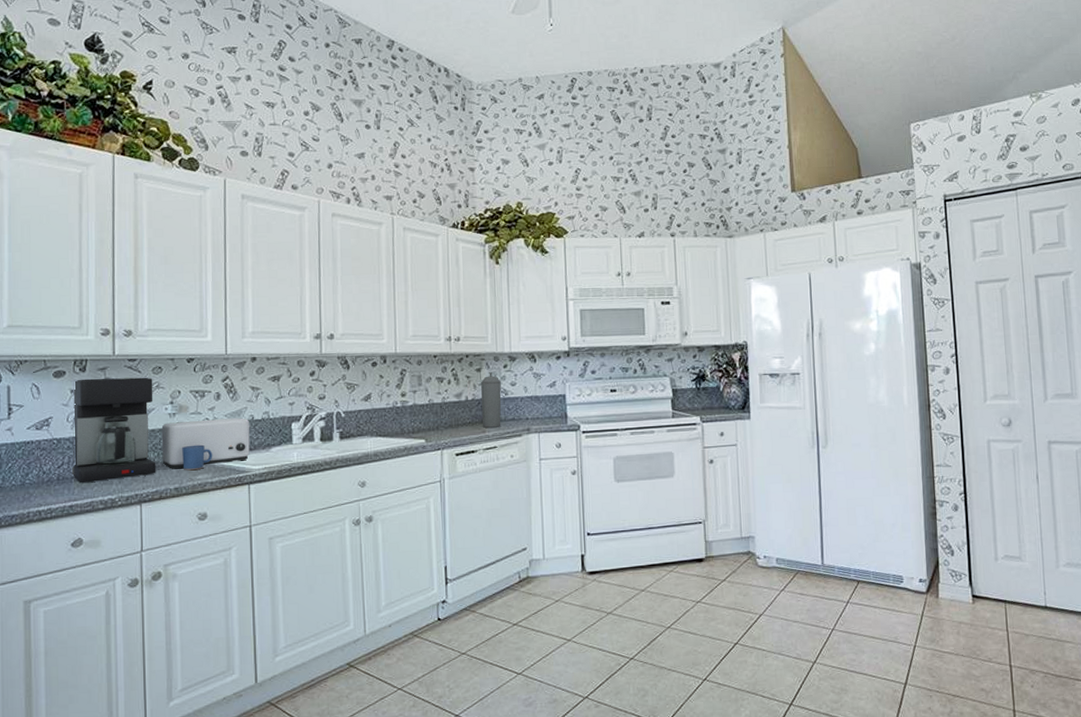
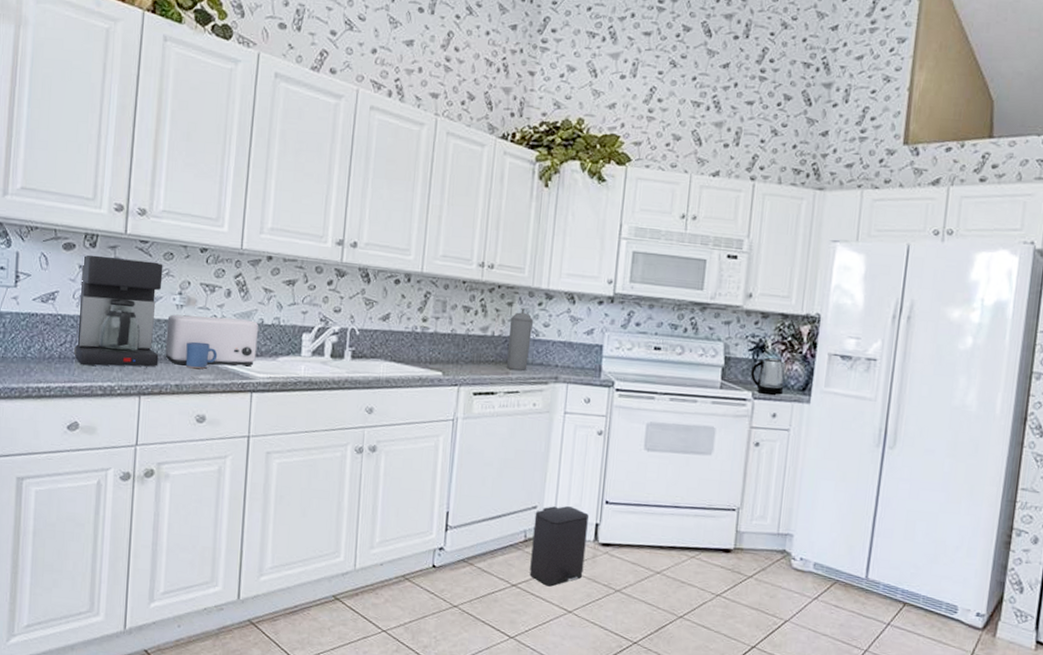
pedal bin: none [525,543,576,620] -> present [529,506,589,587]
kettle: none [695,384,727,418] -> present [750,357,787,396]

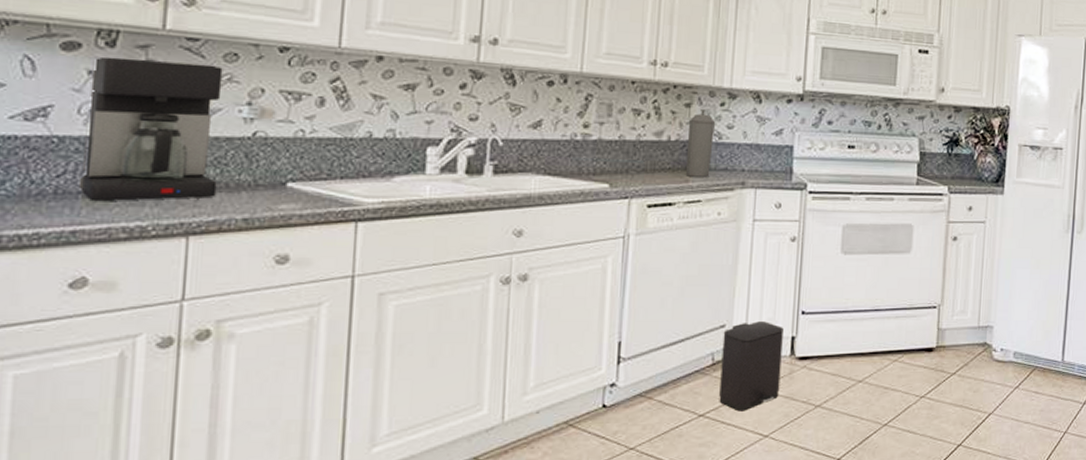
toaster: present [165,314,259,367] -> none [227,130,366,194]
mug: present [185,341,218,369] -> none [258,163,307,198]
kettle: present [750,357,787,396] -> none [945,151,980,189]

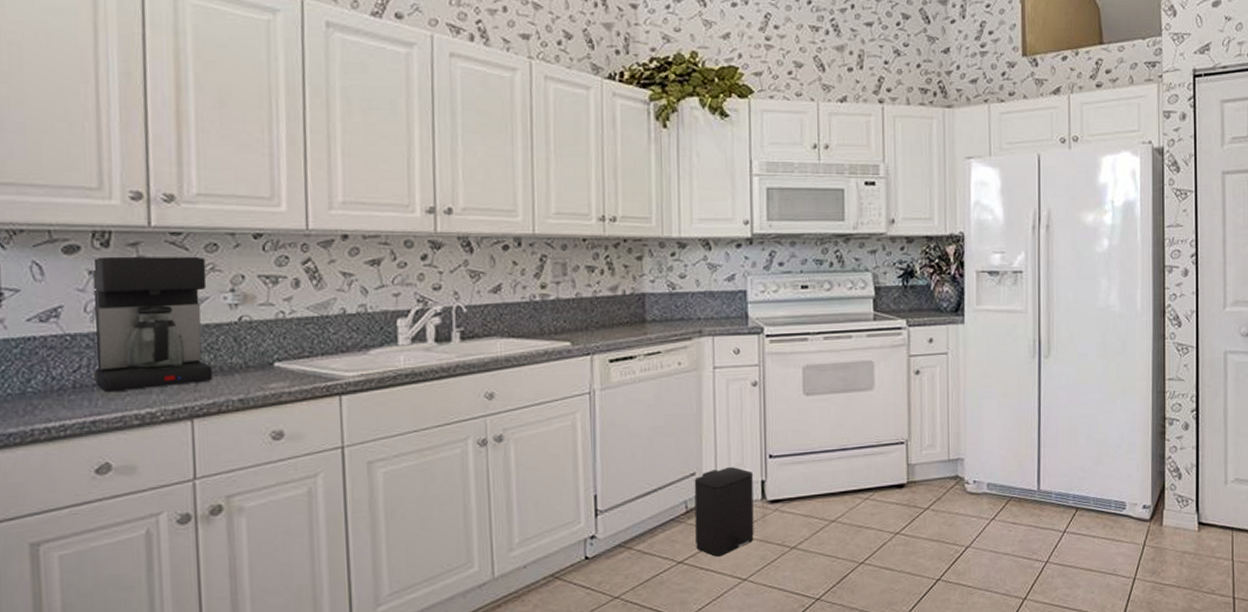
canister: present [686,109,716,177] -> none [641,261,668,329]

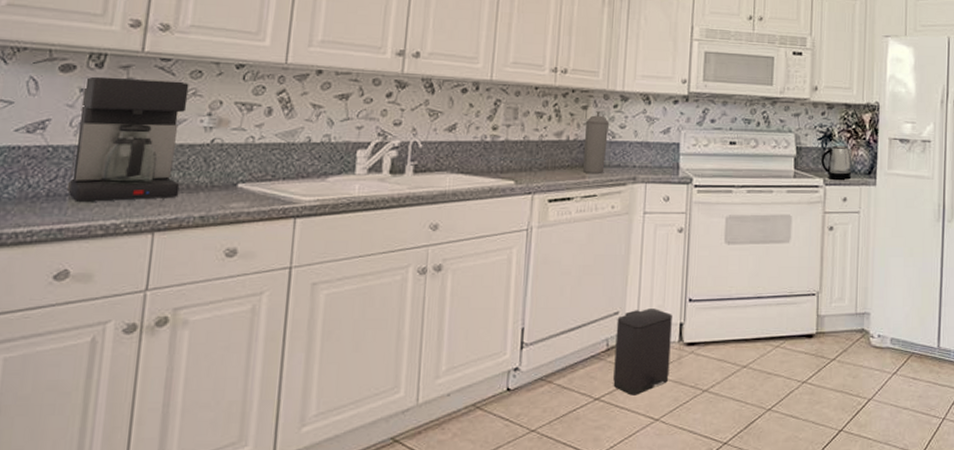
canister: none [641,261,668,329] -> present [583,111,610,173]
kettle: none [902,282,937,321] -> present [820,145,853,181]

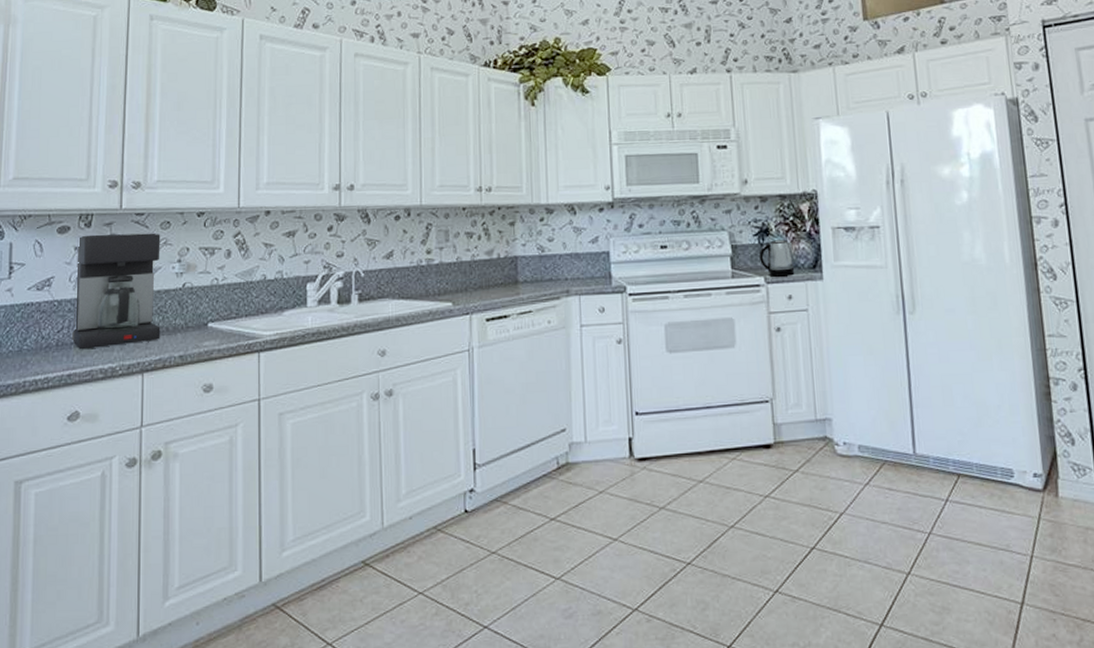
canister: present [583,111,610,173] -> none [514,226,538,289]
pedal bin: present [613,309,672,396] -> none [564,424,623,515]

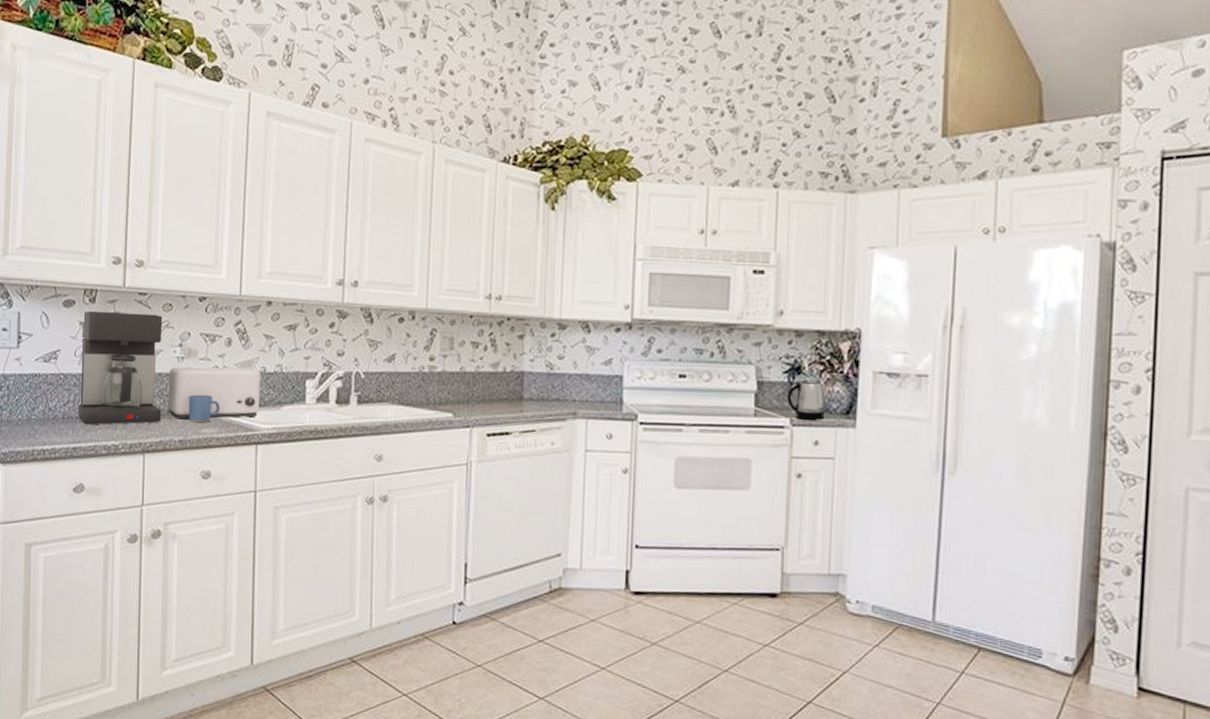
toaster: none [167,277,262,335] -> present [168,367,261,420]
mug: none [188,307,221,337] -> present [188,394,221,423]

